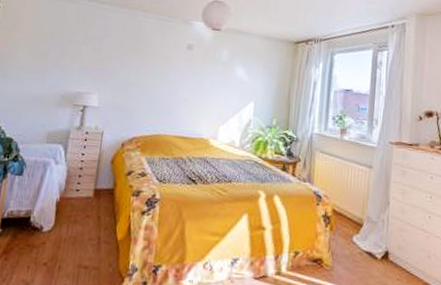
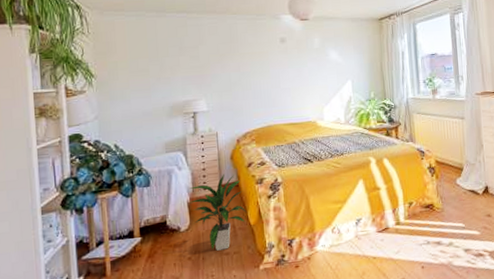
indoor plant: none [58,177,117,262] -> present [189,173,247,251]

